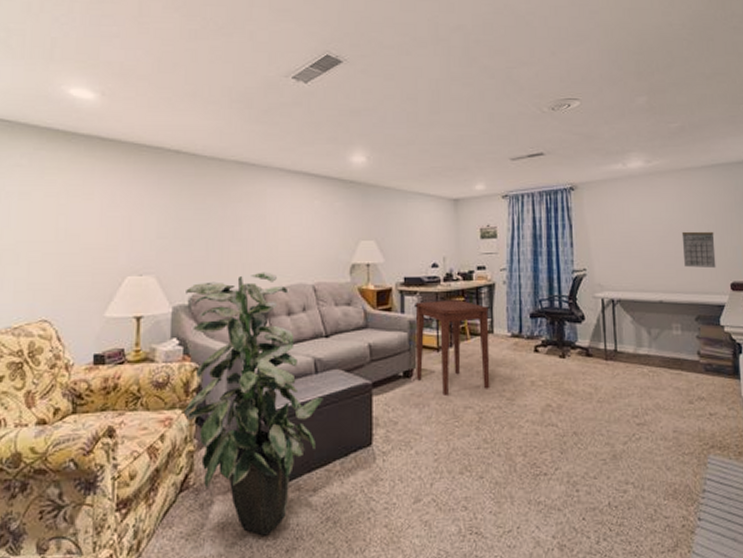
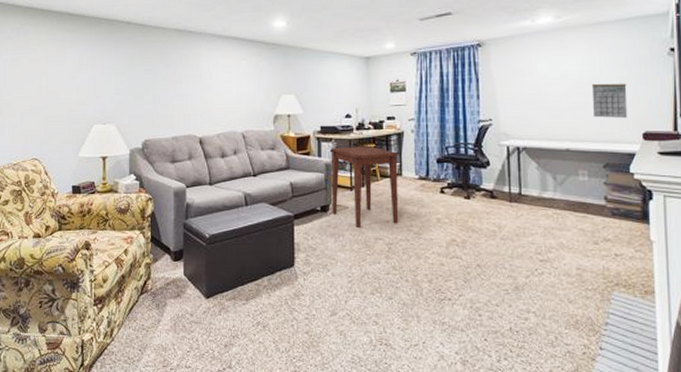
indoor plant: present [183,272,323,536] -> none [140,121,253,333]

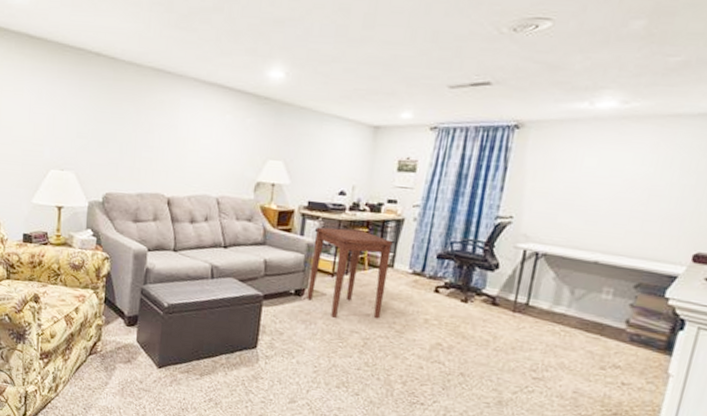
calendar: present [591,83,628,119] -> none [638,188,690,235]

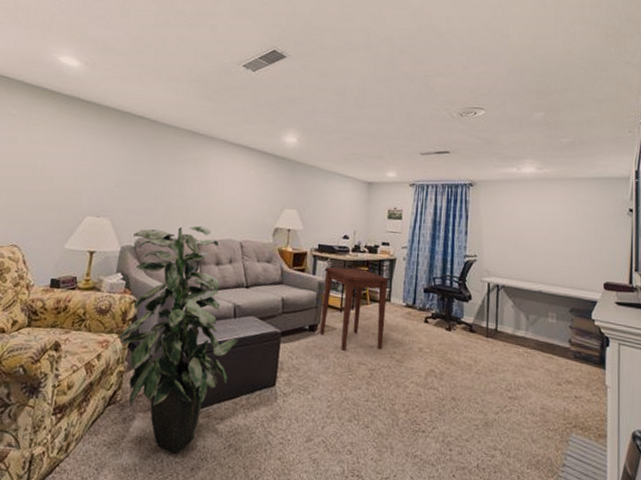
indoor plant: none [94,179,216,402] -> present [119,225,238,453]

